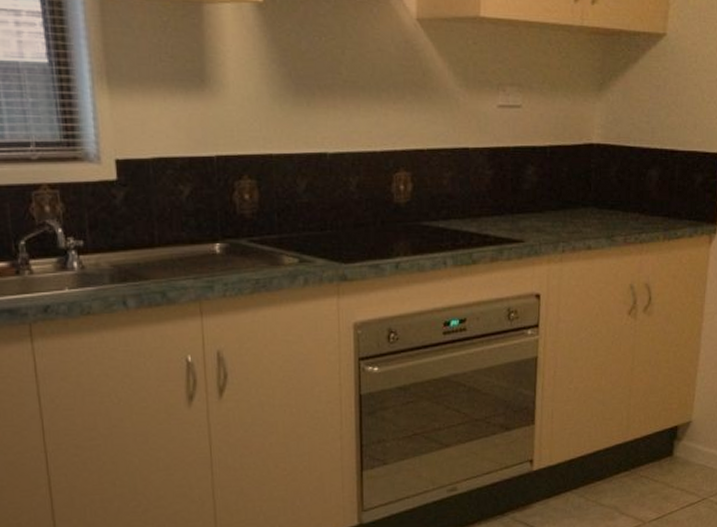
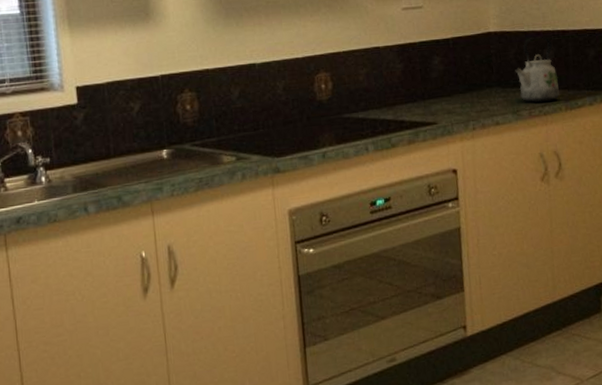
kettle: none [613,155,659,229] -> present [514,36,560,103]

